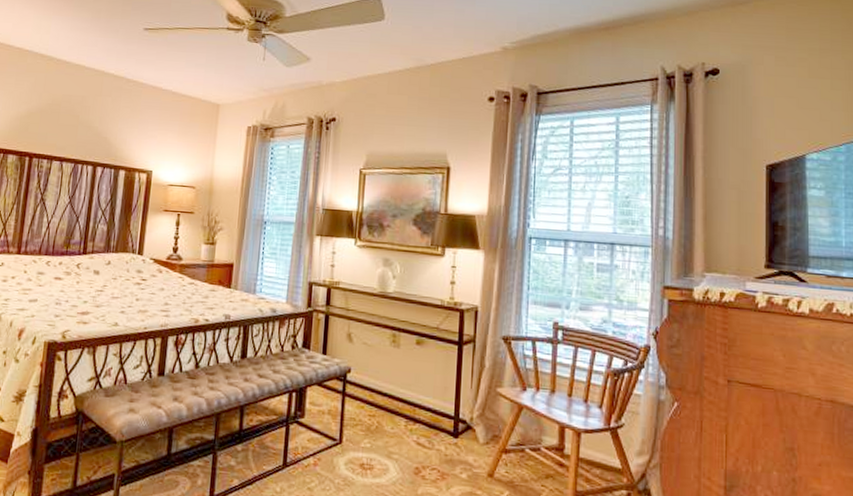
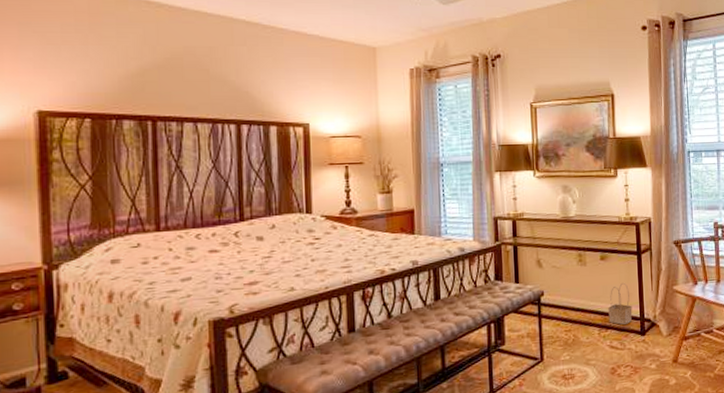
basket: none [418,373,446,421] -> present [608,282,633,325]

